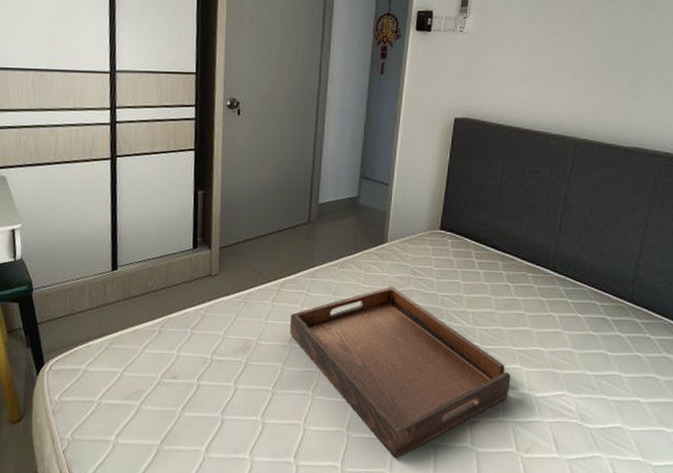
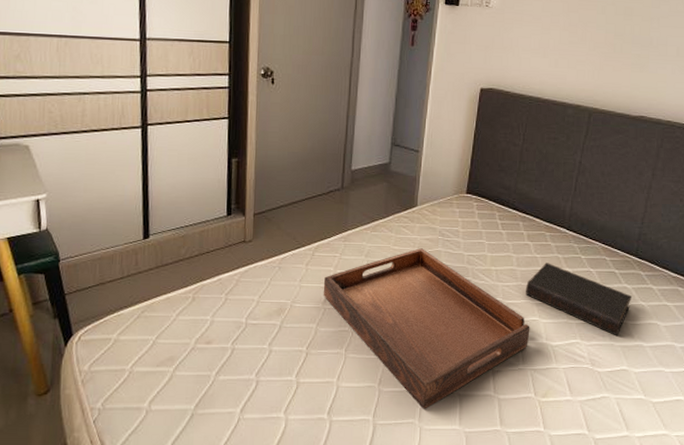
book: none [505,306,627,390] -> present [525,263,633,337]

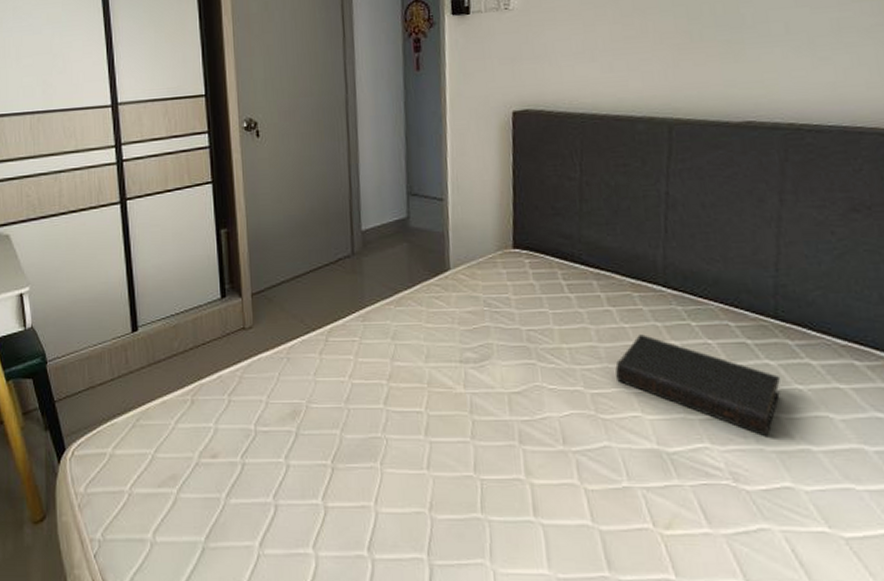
serving tray: present [323,248,530,409] -> none [343,324,632,545]

